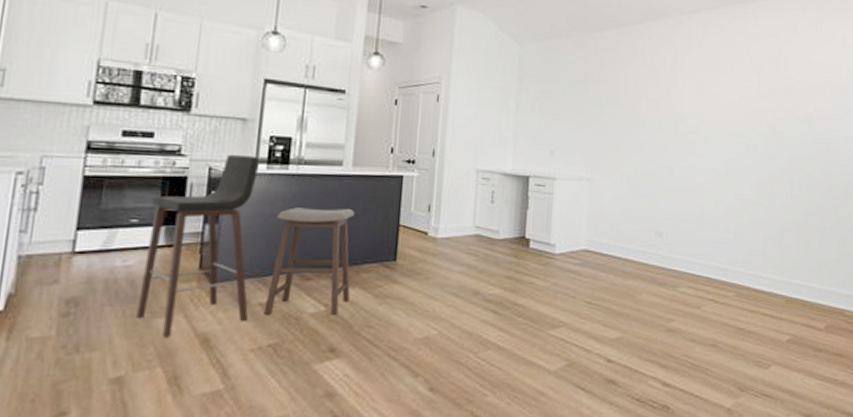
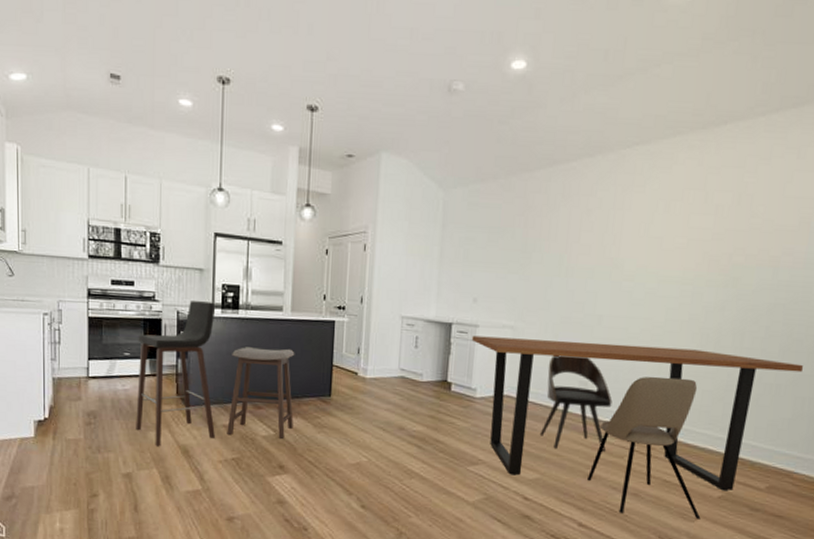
dining table: none [549,188,841,336] -> present [471,335,803,491]
dining chair: none [620,206,686,304] -> present [539,355,613,452]
dining chair: none [668,224,774,367] -> present [587,376,701,520]

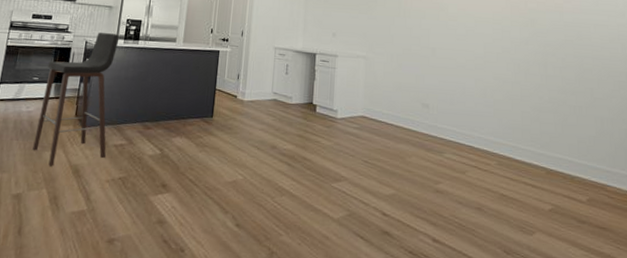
bar stool: present [227,347,295,439] -> none [117,72,184,158]
dining table: present [471,335,803,491] -> none [332,64,596,204]
dining chair: present [539,355,613,452] -> none [392,81,450,168]
dining chair: present [587,376,701,520] -> none [437,99,537,233]

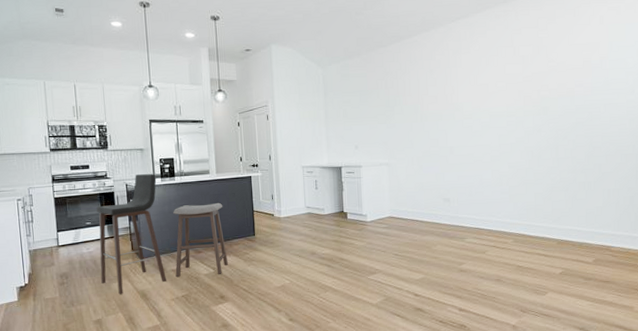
bar stool: none [117,72,184,158] -> present [173,202,228,278]

